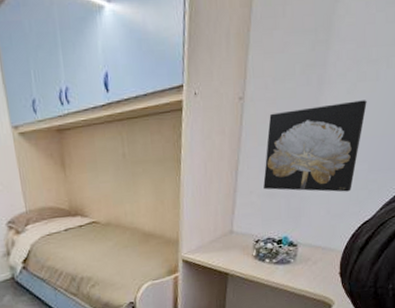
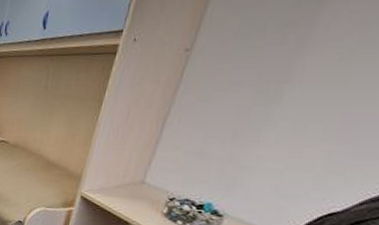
wall art: present [263,100,367,192] -> none [193,69,369,173]

